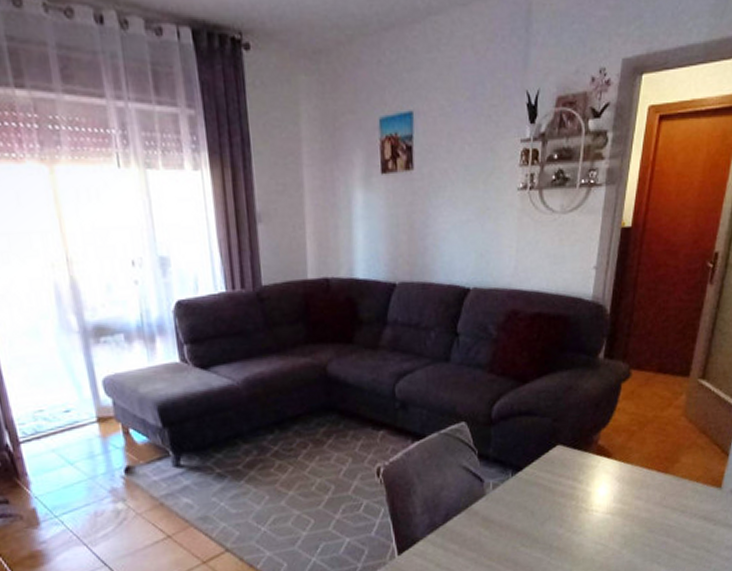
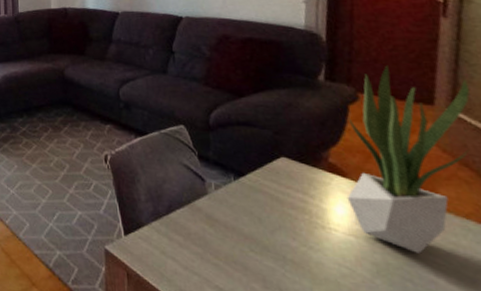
potted plant: none [609,337,717,520] -> present [347,65,470,254]

